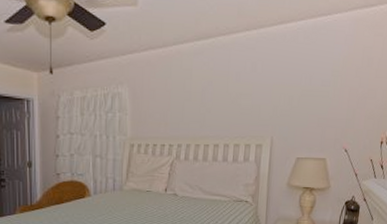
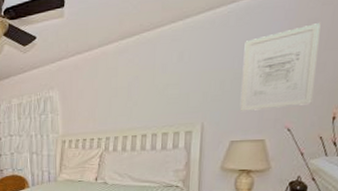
wall art: none [305,52,373,129] -> present [239,23,321,111]

